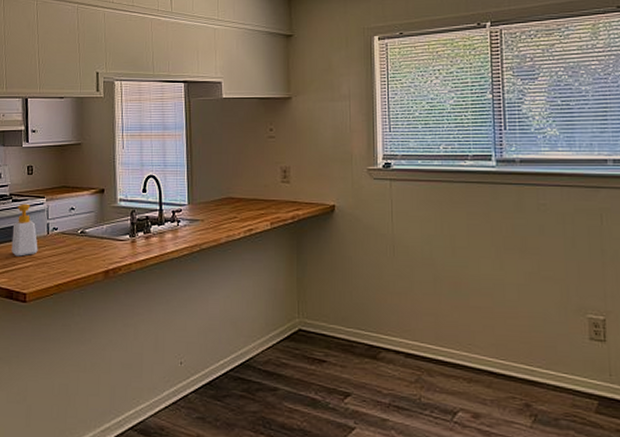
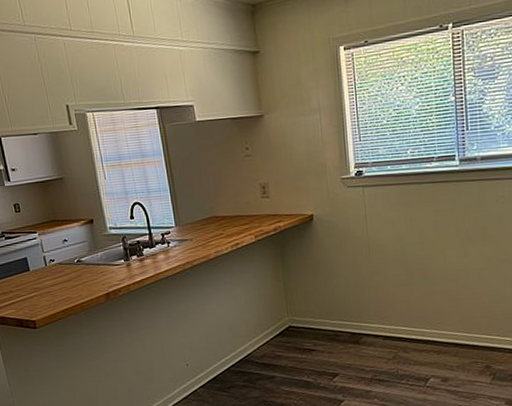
soap bottle: present [11,203,38,257] -> none [10,240,39,289]

